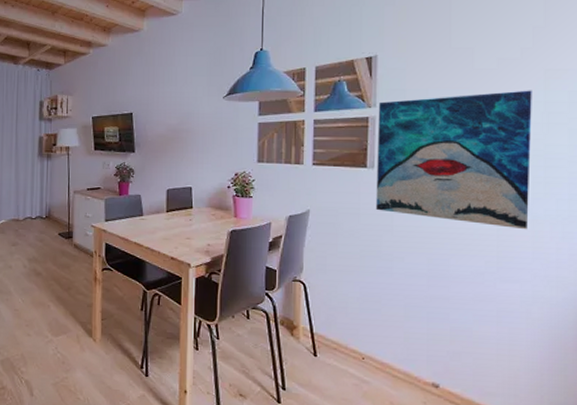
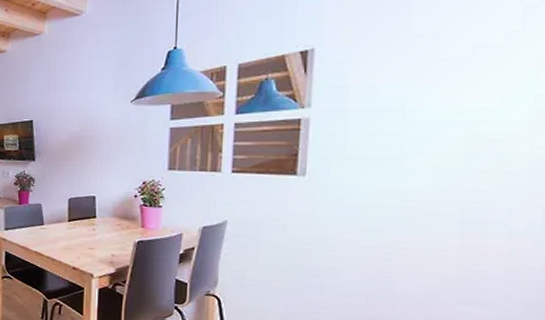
wall art: present [375,90,532,230] -> none [306,82,518,246]

